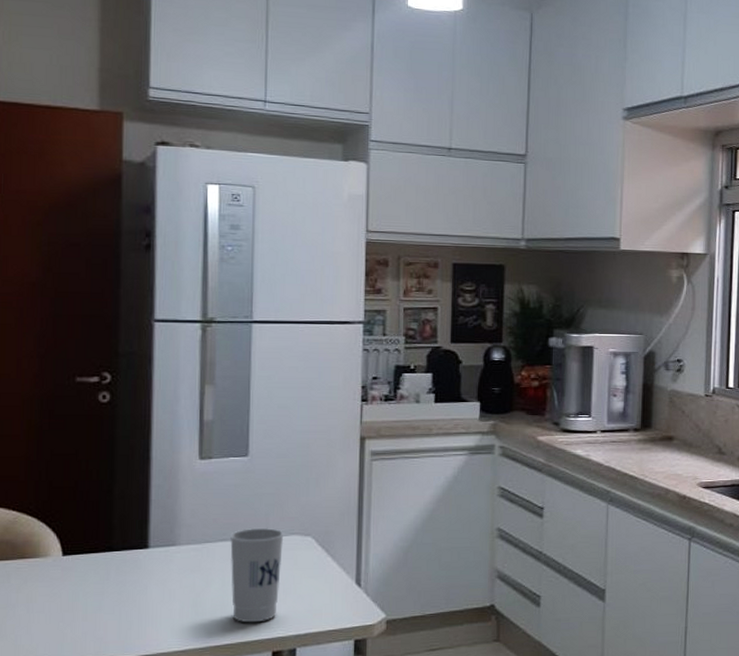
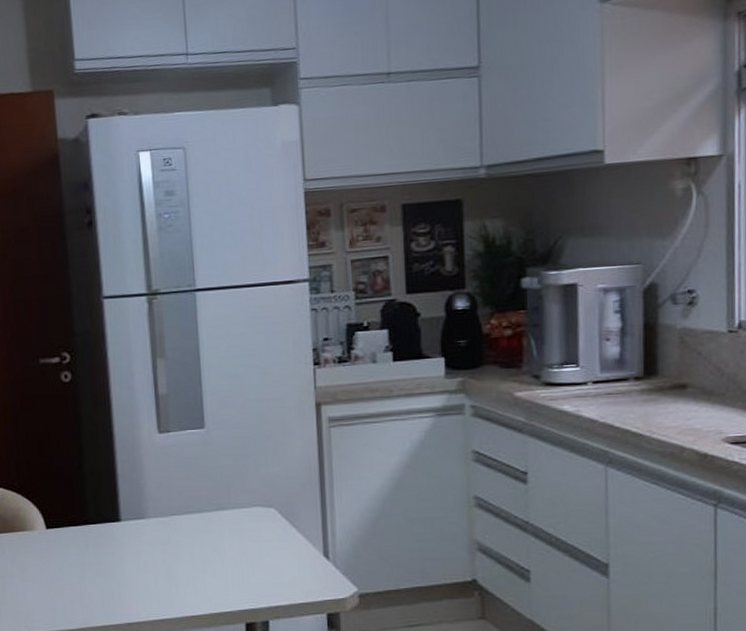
cup: present [230,528,284,623] -> none [195,500,247,595]

